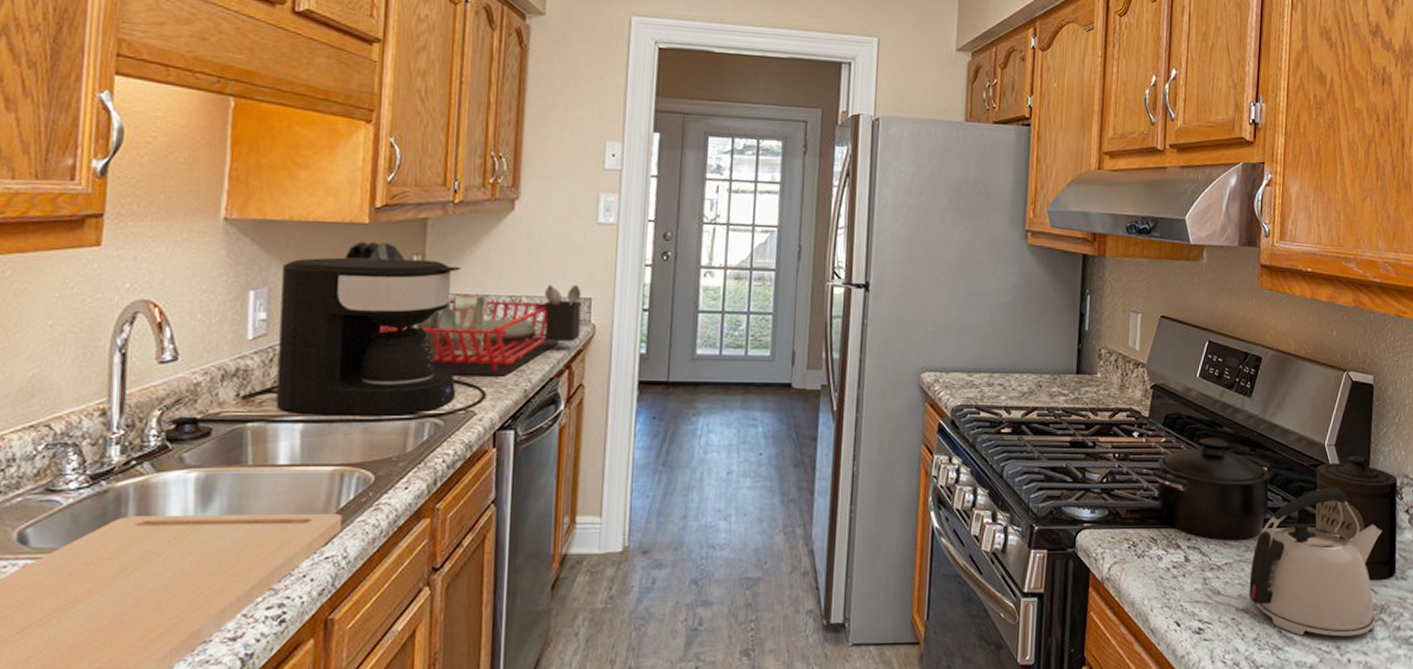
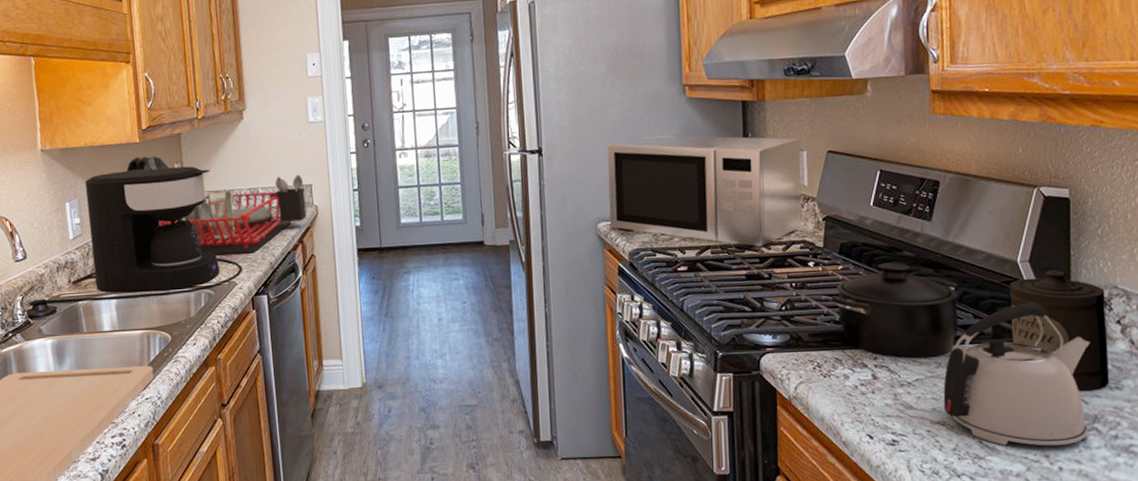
microwave: none [935,280,1136,412] -> present [606,134,802,247]

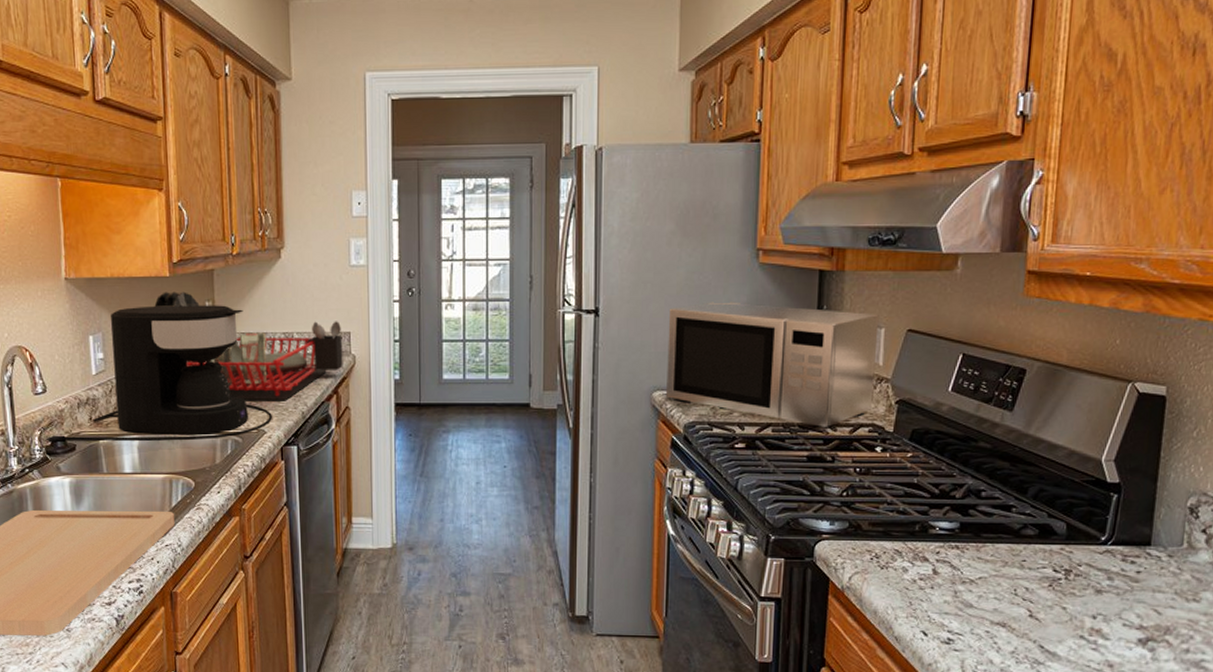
saucepan: present [832,262,959,358] -> none [897,453,1036,555]
kettle: present [943,302,1090,446] -> none [1005,504,1171,656]
canister: present [1010,270,1110,391] -> none [1087,472,1193,600]

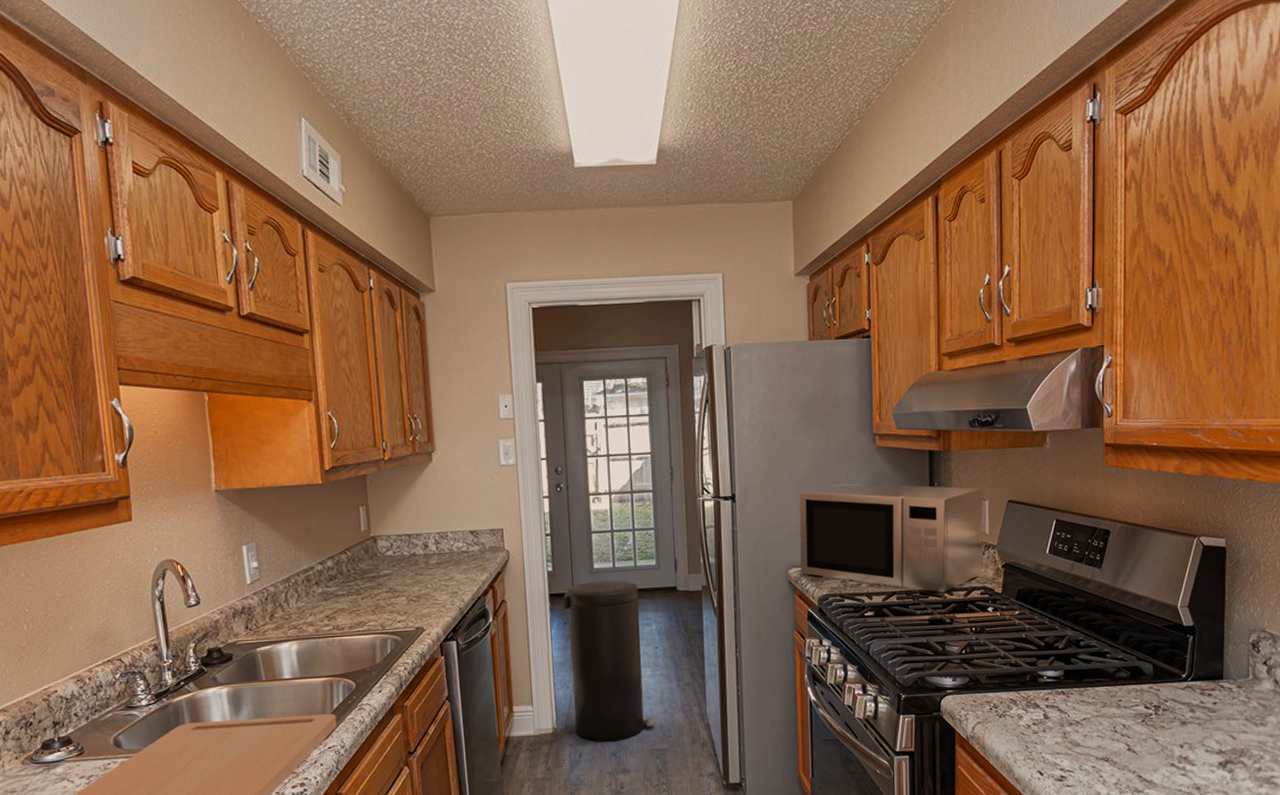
coffee maker: present [43,305,273,443] -> none [198,509,431,654]
dish rack: present [154,291,343,401] -> none [308,498,498,601]
pedal bin: none [410,393,500,562] -> present [564,580,656,742]

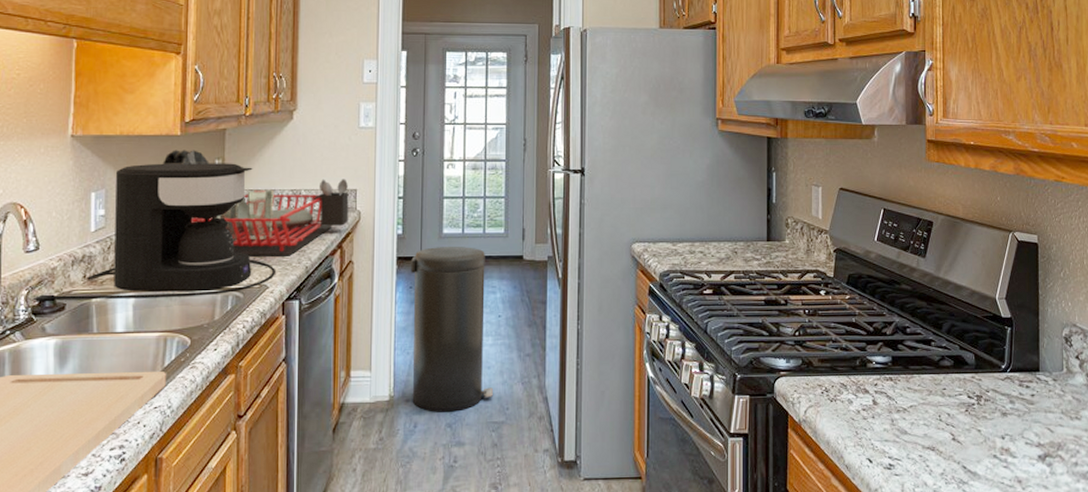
coffee maker: none [198,509,431,654] -> present [29,163,277,302]
dish rack: none [308,498,498,601] -> present [163,150,349,257]
microwave: present [798,482,983,592] -> none [644,162,817,274]

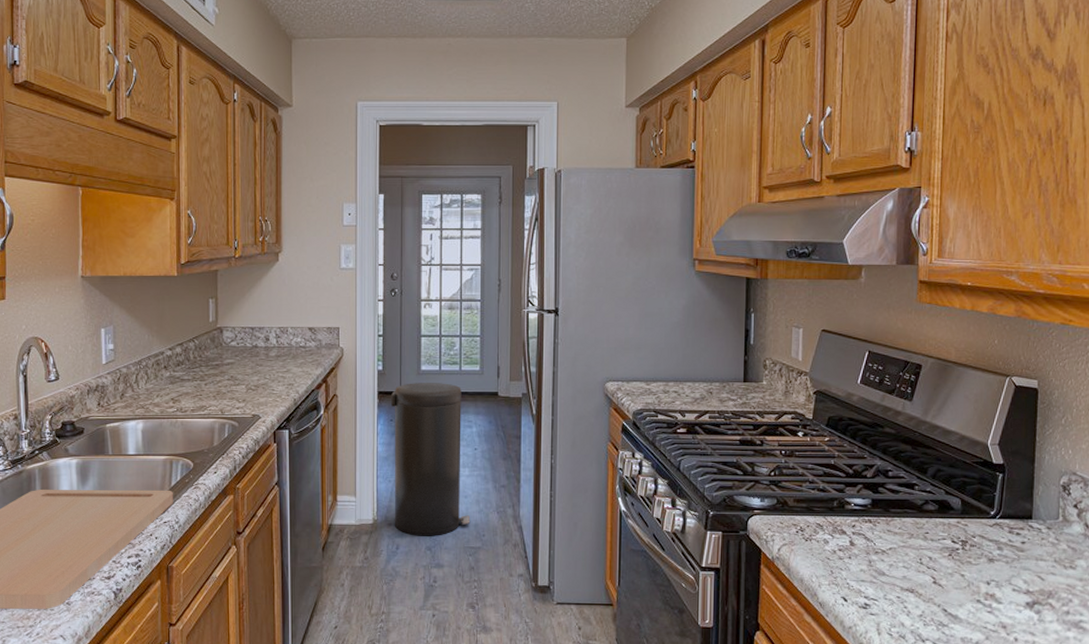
coffee maker: present [29,163,277,302] -> none [53,302,268,426]
dish rack: present [163,150,349,257] -> none [162,289,332,389]

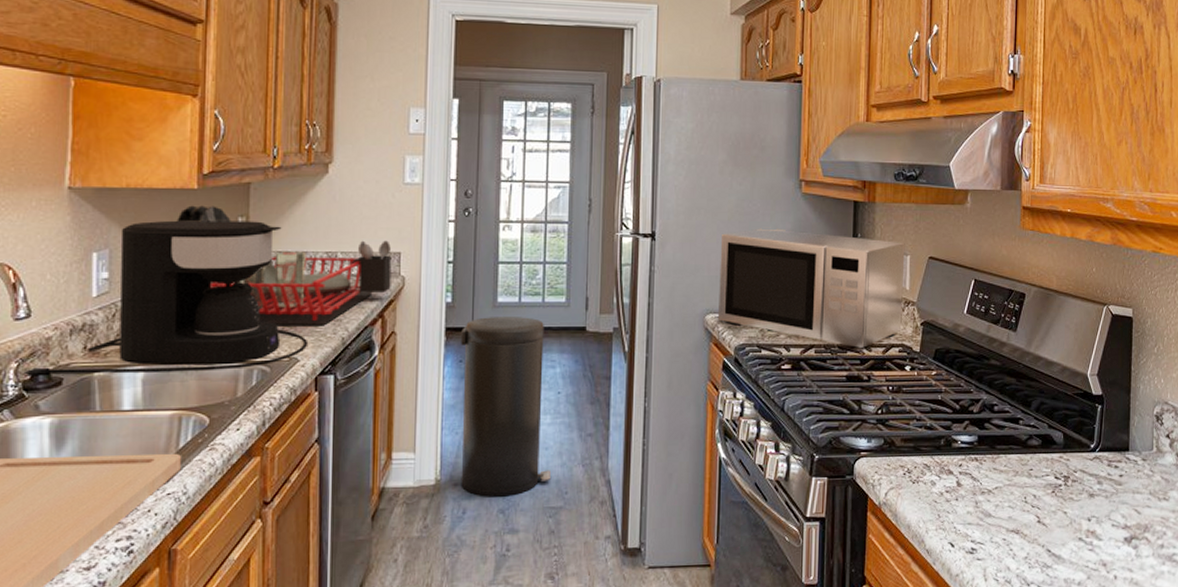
coffee maker: none [53,302,268,426] -> present [20,220,309,377]
dish rack: none [162,289,332,389] -> present [177,205,392,326]
microwave: none [617,303,798,414] -> present [718,227,905,348]

